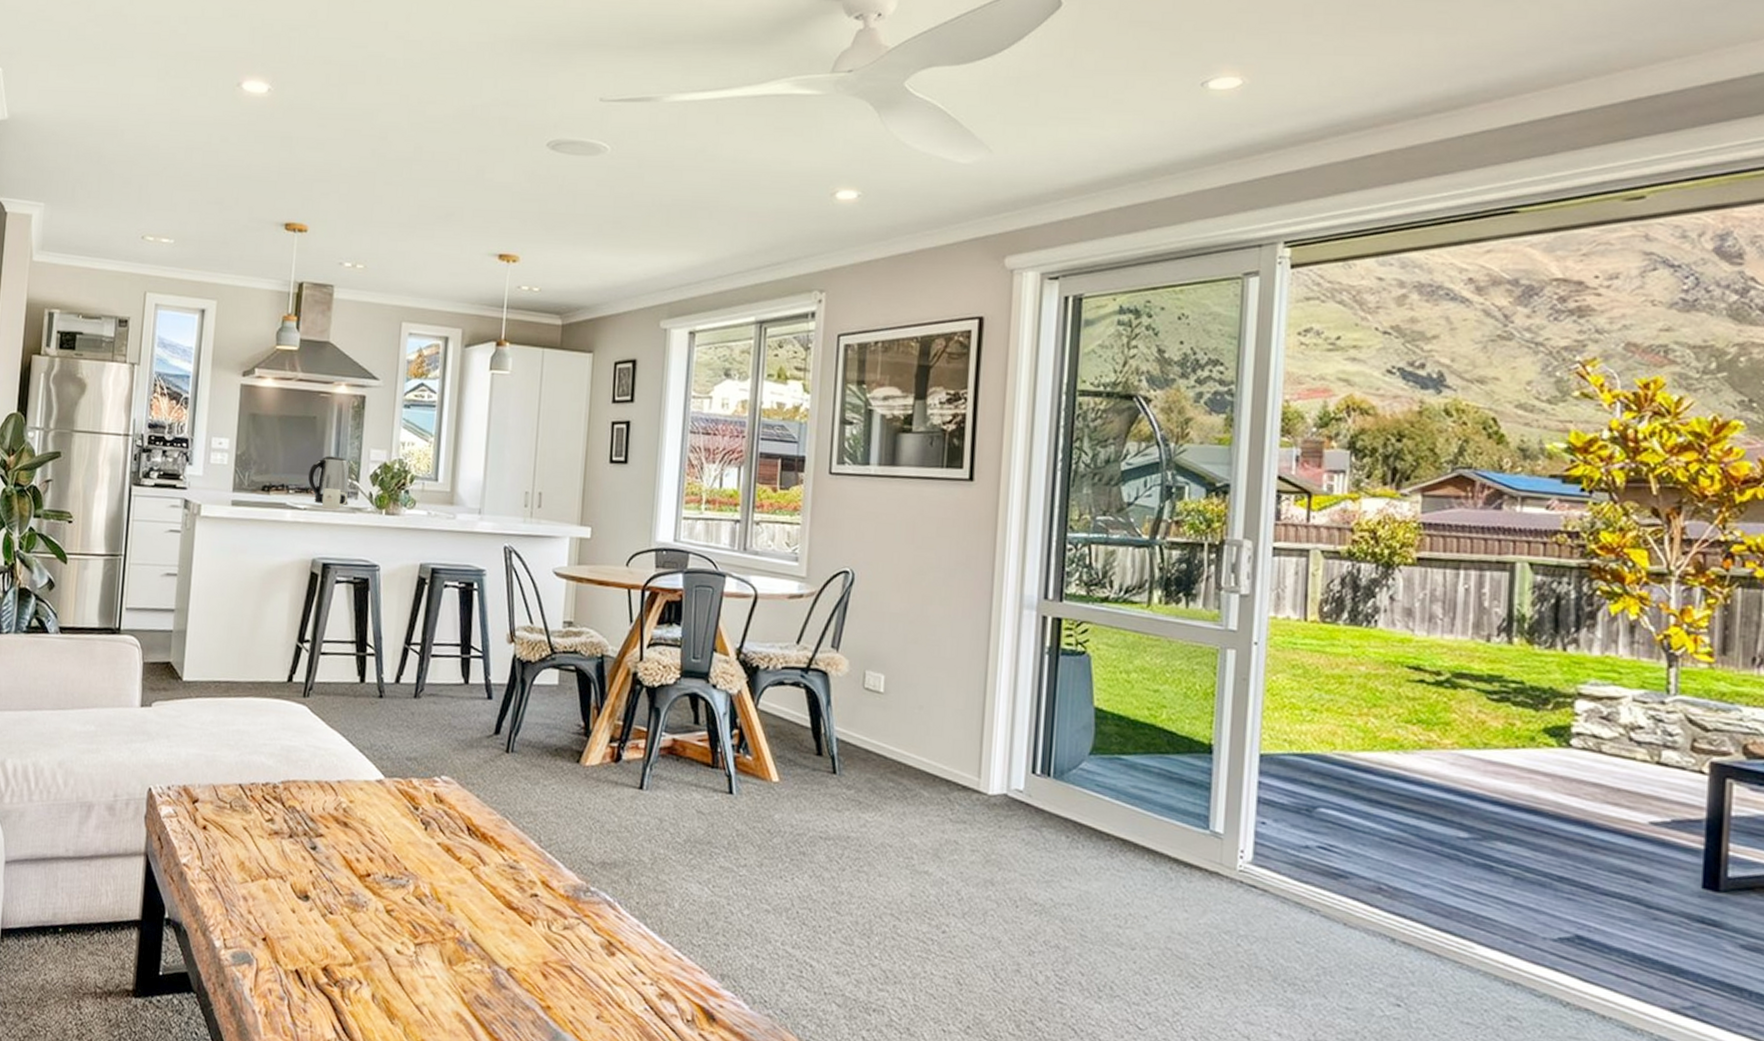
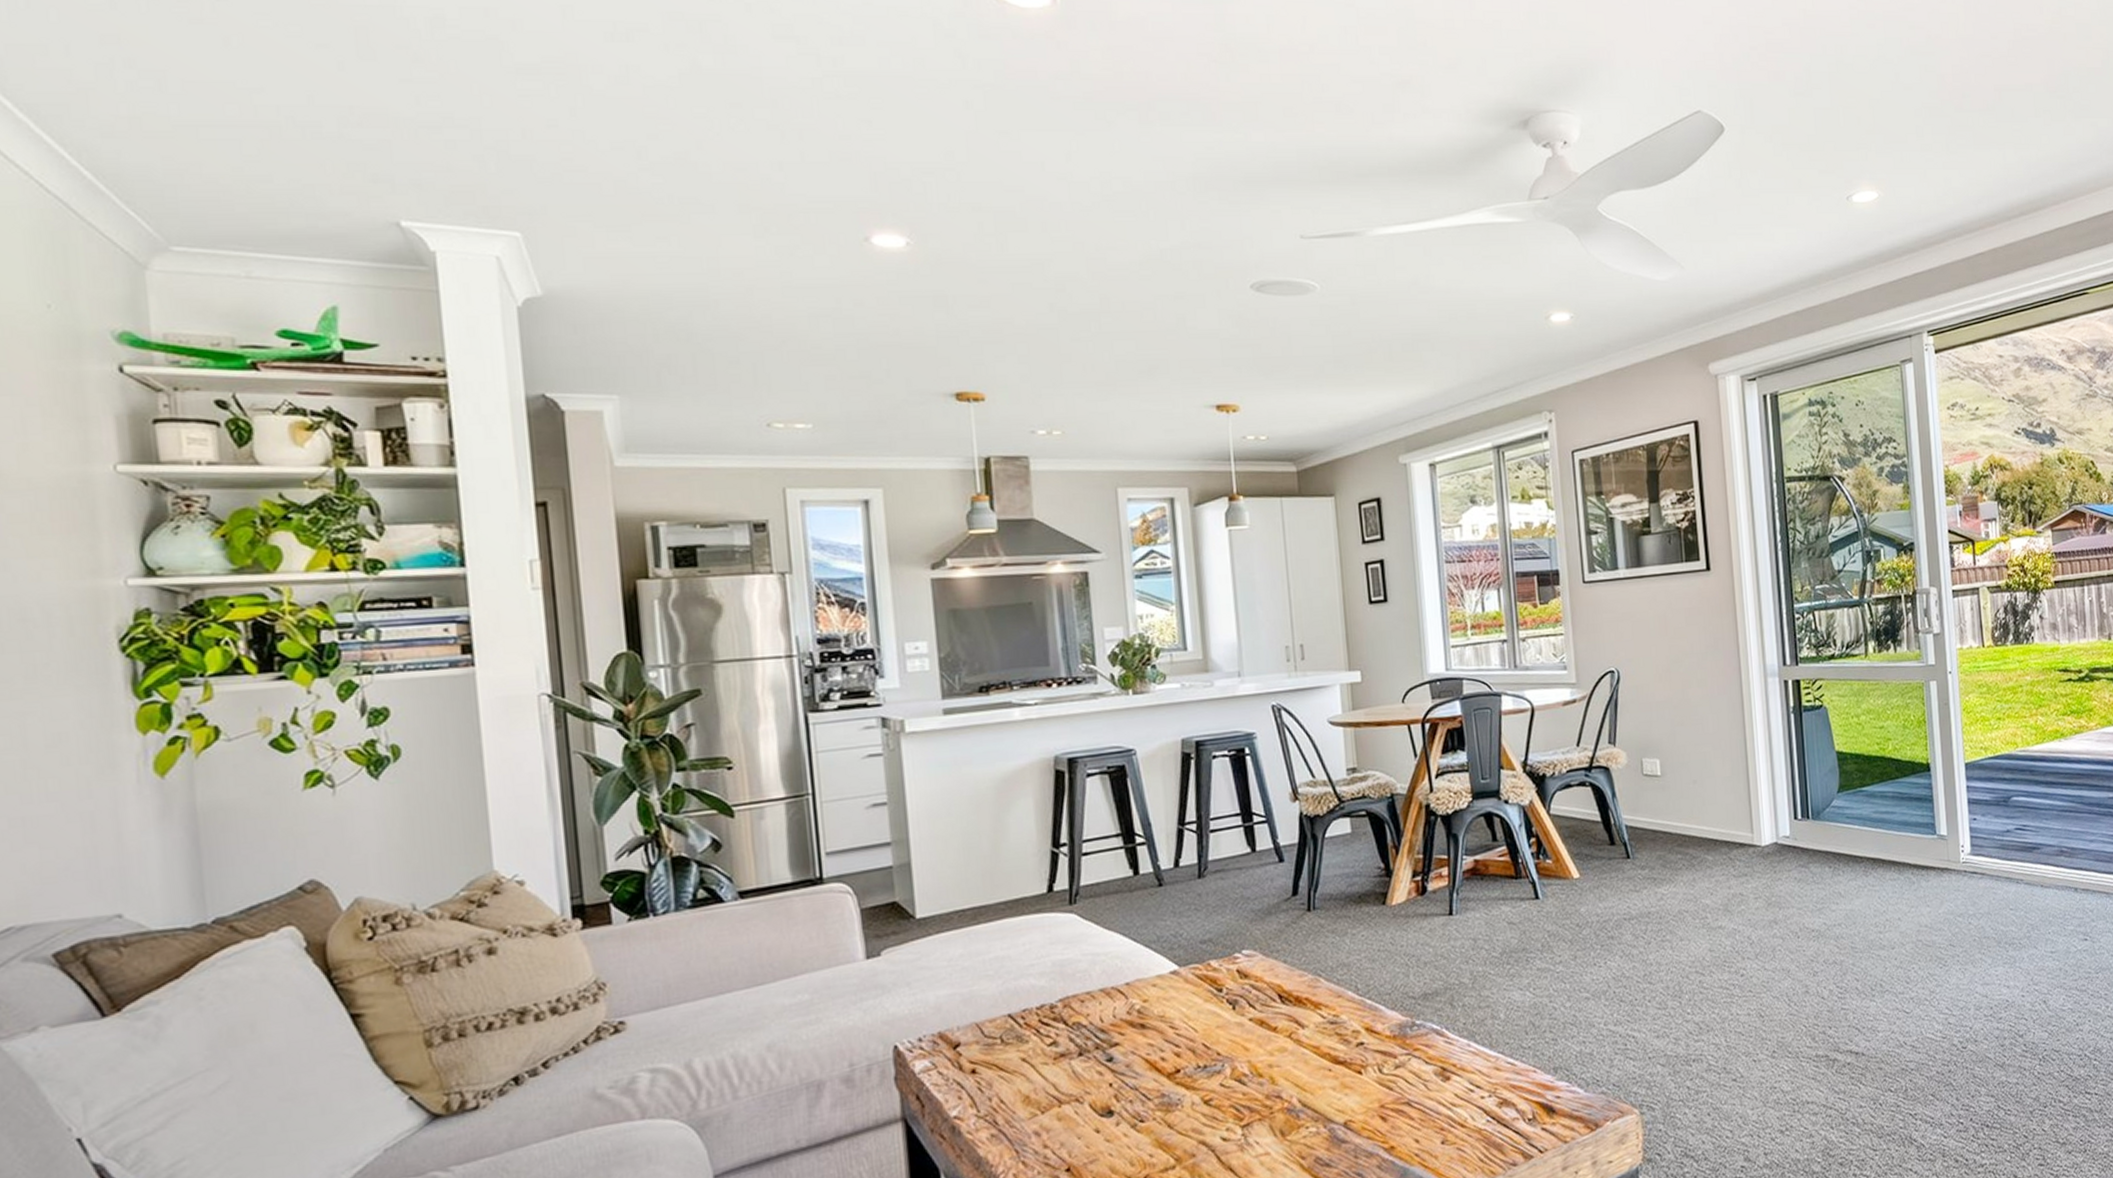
kettle: present [308,456,350,505] -> none [1034,641,1087,695]
mug: present [321,488,348,510] -> none [1054,676,1086,700]

